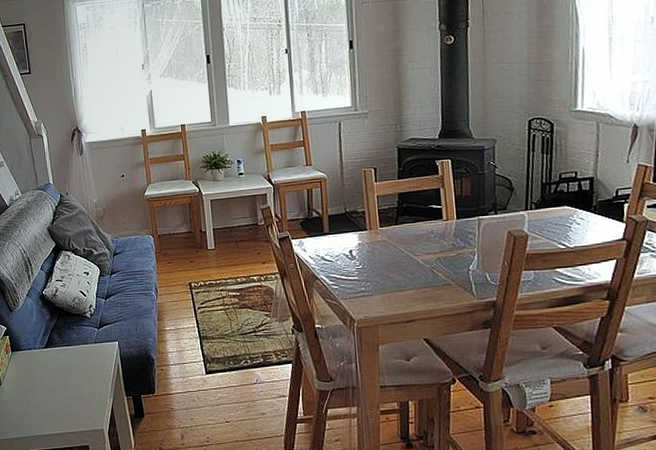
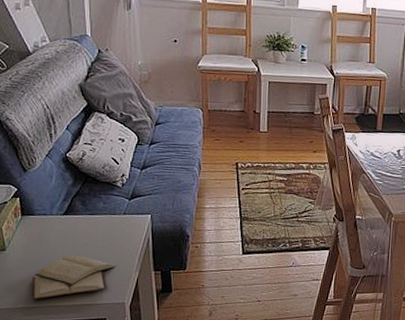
diary: none [24,385,93,429] -> present [31,255,117,299]

